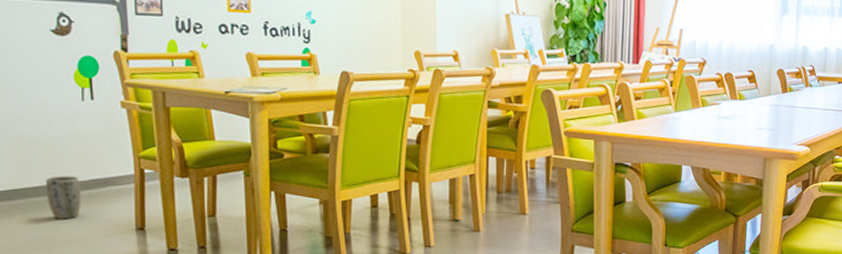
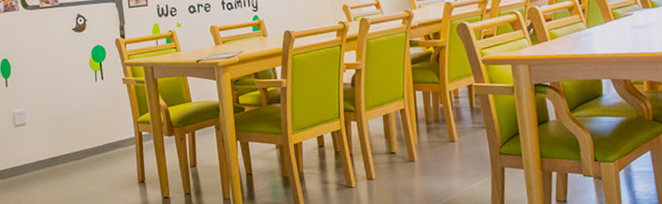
plant pot: present [46,176,81,219] -> none [74,142,99,179]

